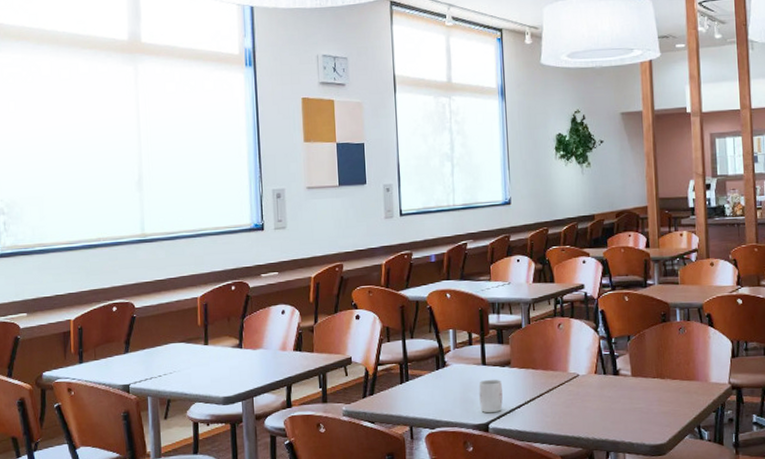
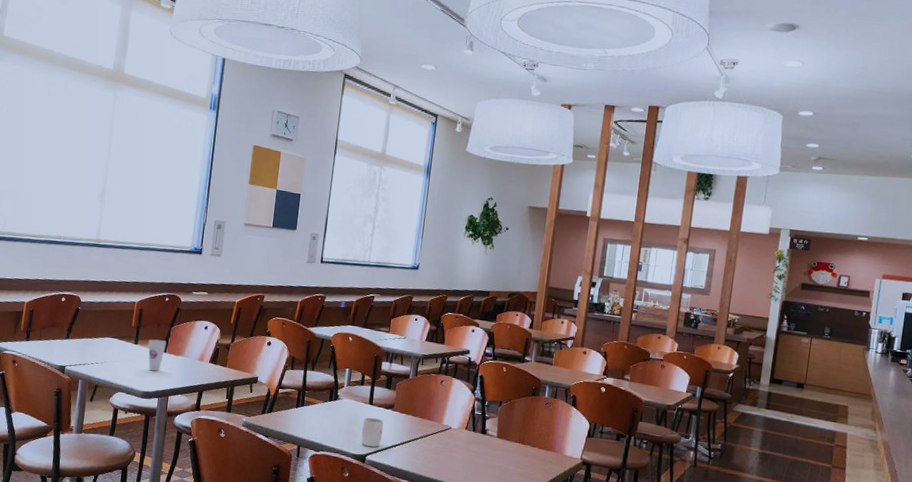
cup: none [220,335,241,372] -> present [148,339,166,371]

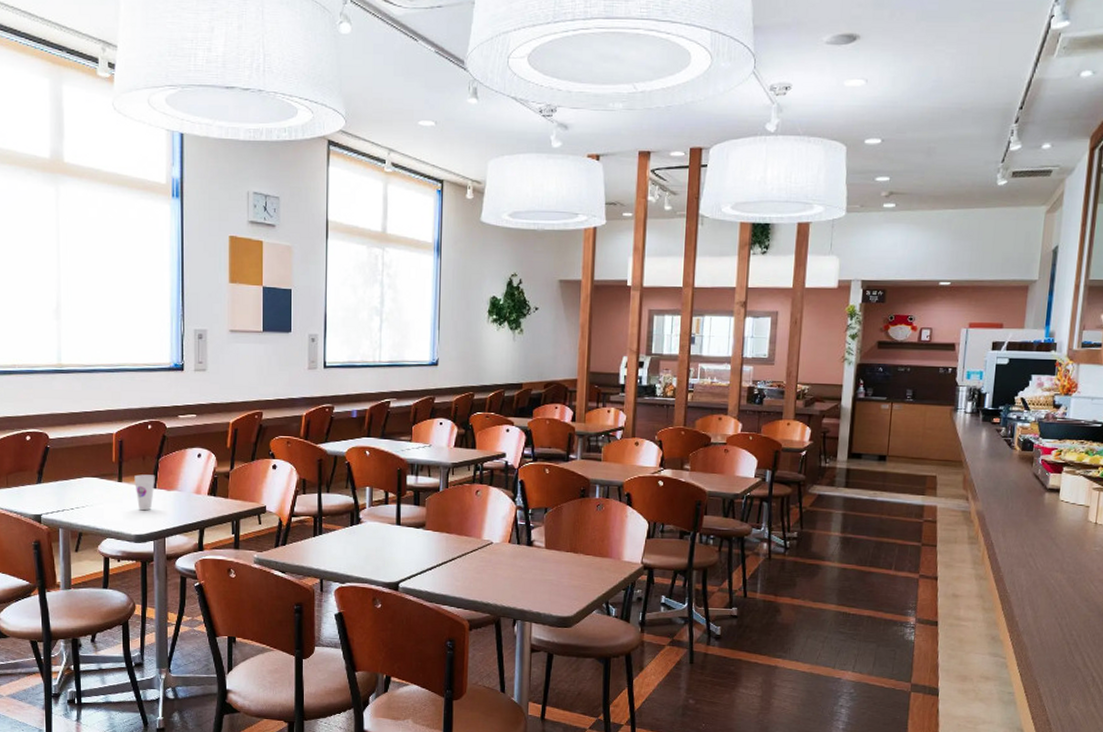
mug: present [361,417,384,448] -> none [391,539,415,573]

